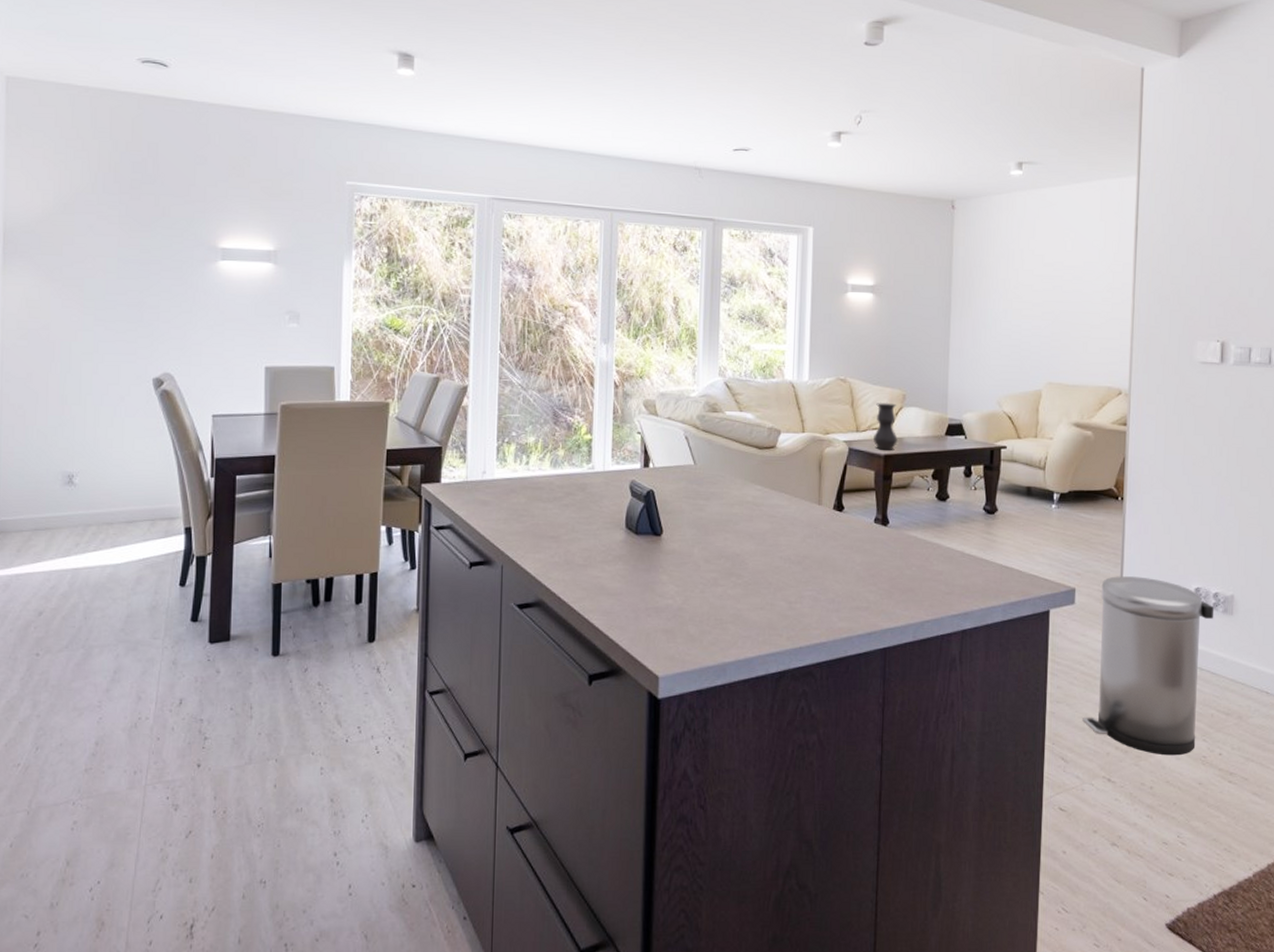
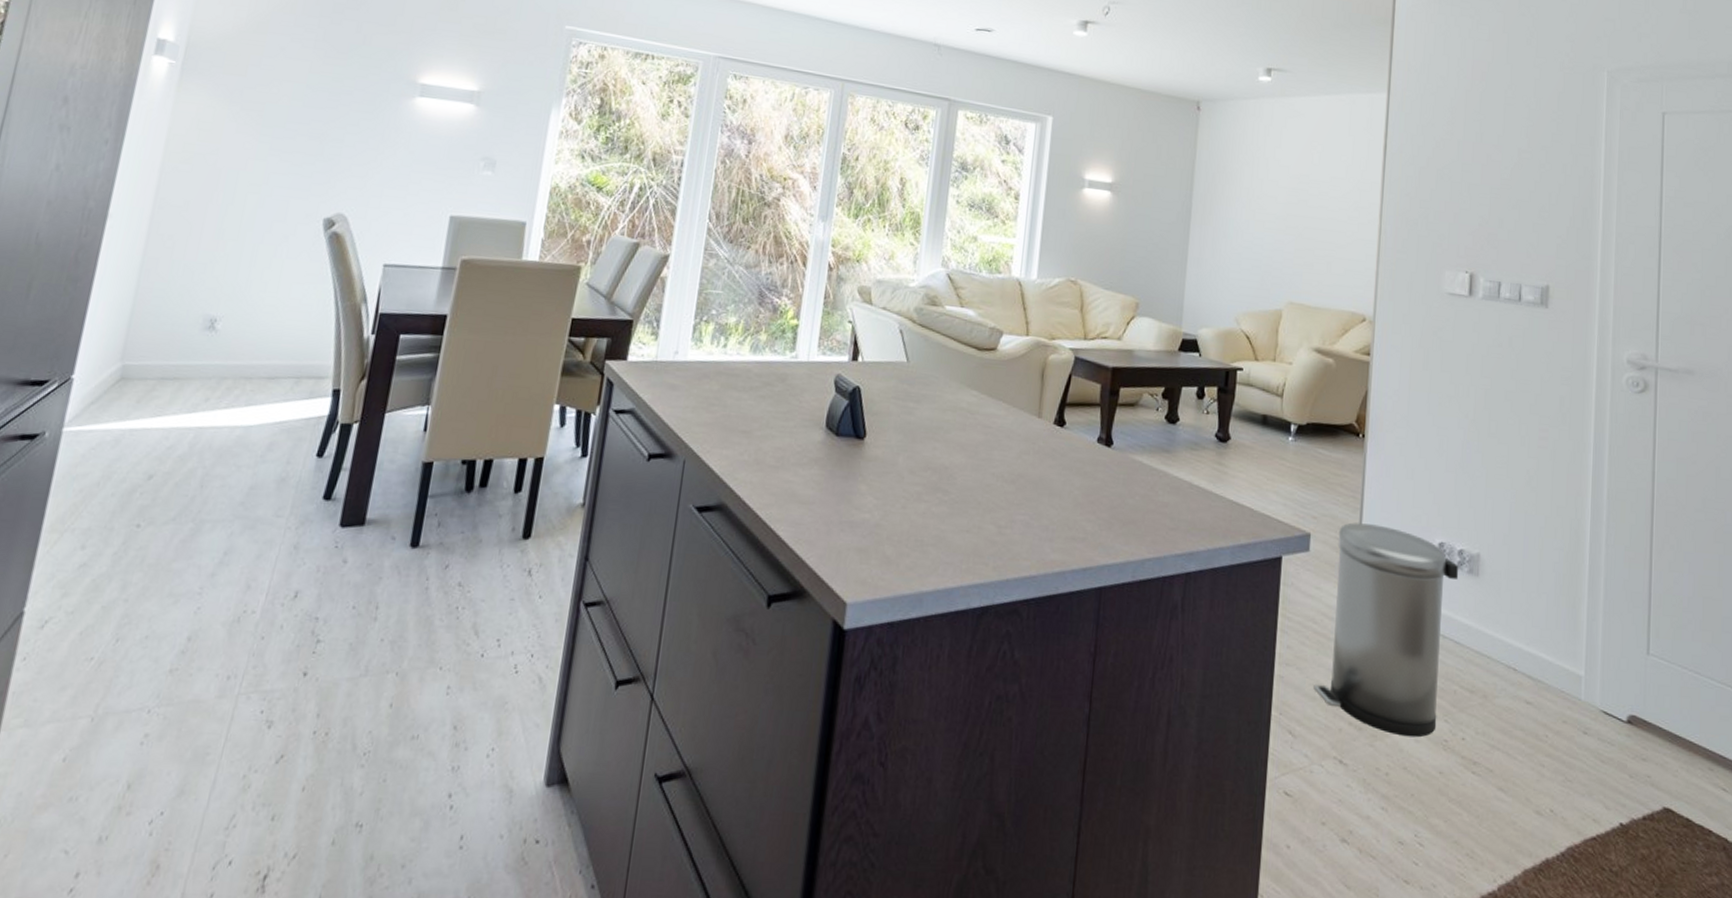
vase: present [872,402,898,450] -> none [1101,308,1128,363]

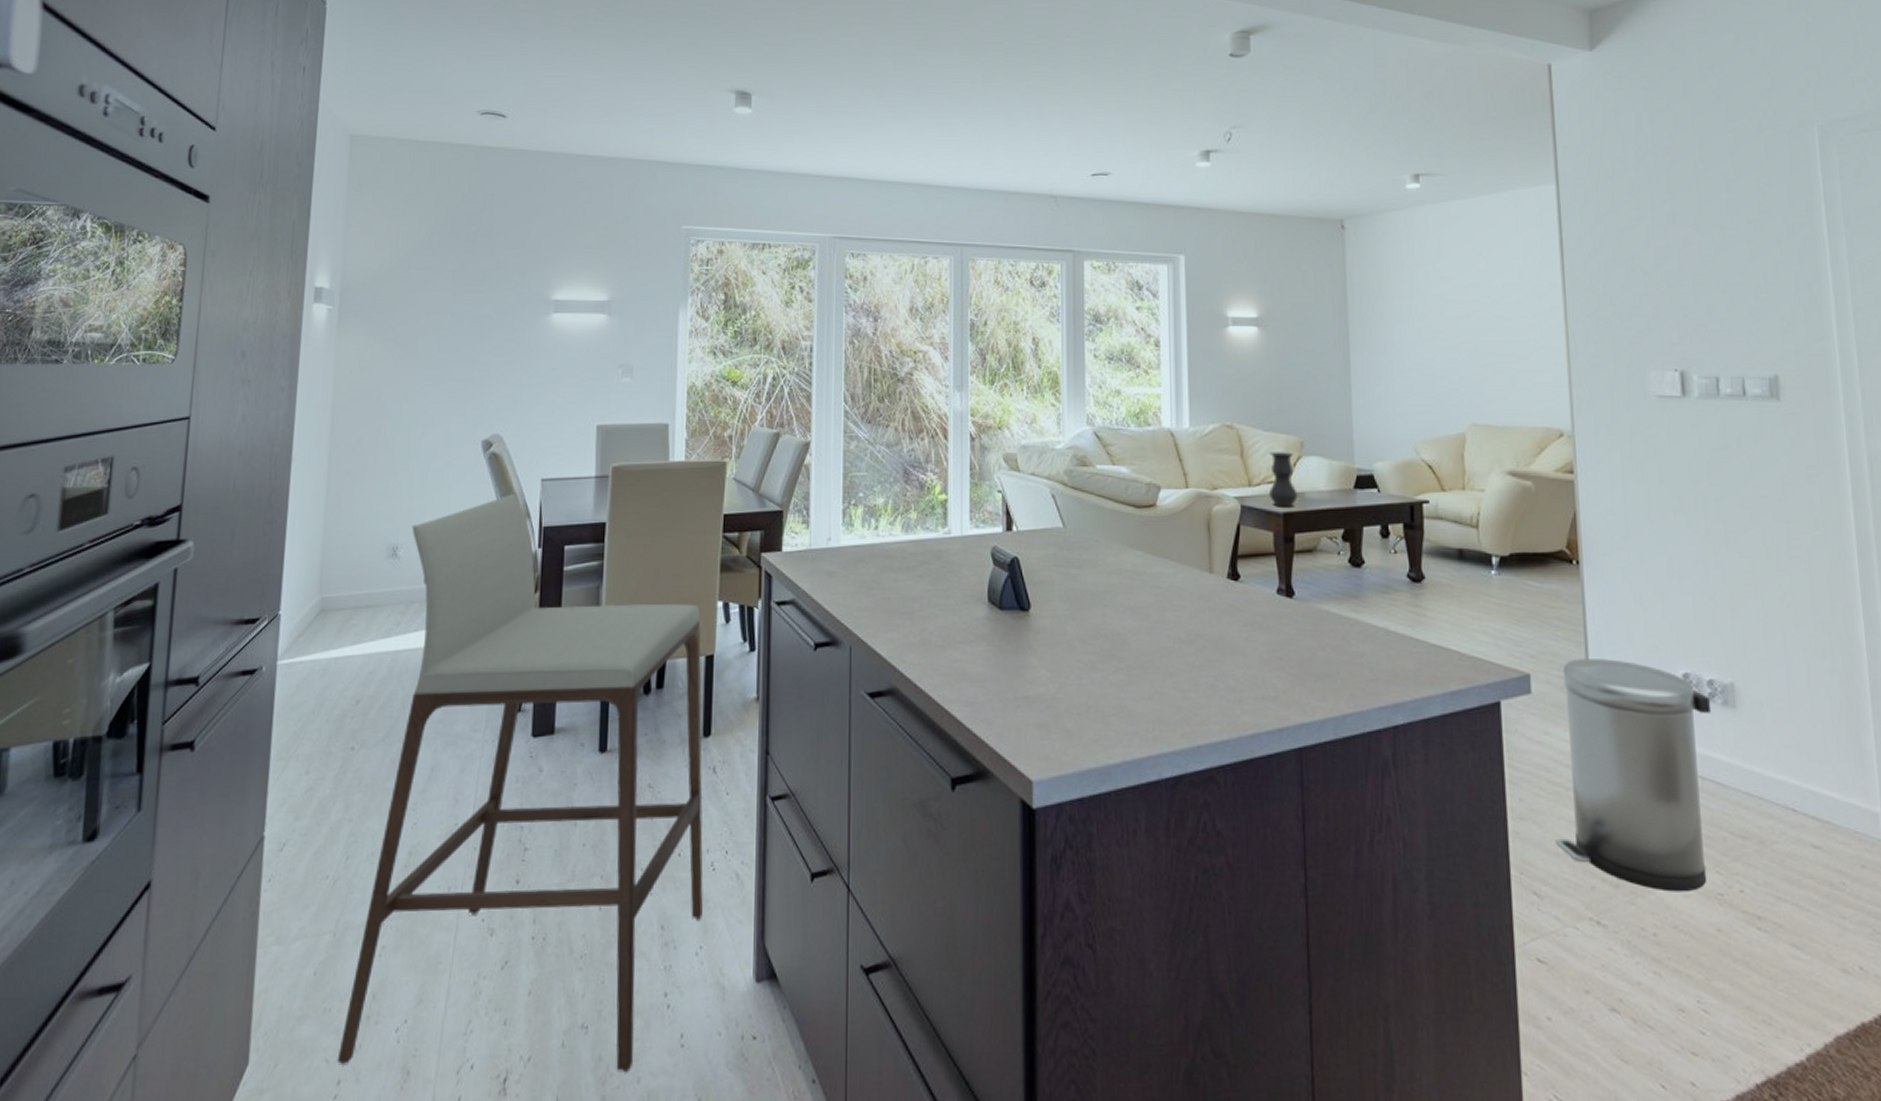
bar stool: none [78,275,536,872] -> present [337,493,703,1071]
vase: none [1101,308,1128,363] -> present [1268,450,1298,507]

